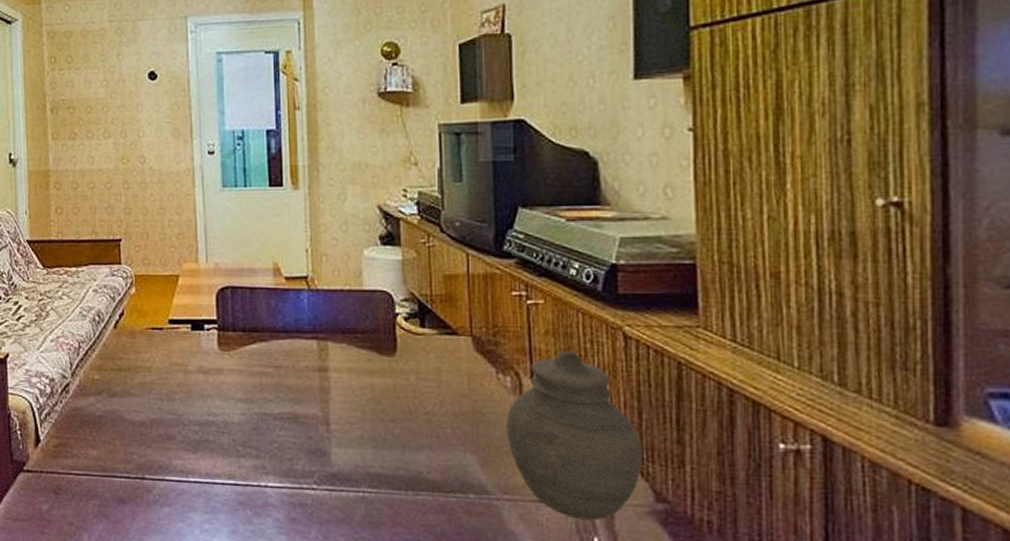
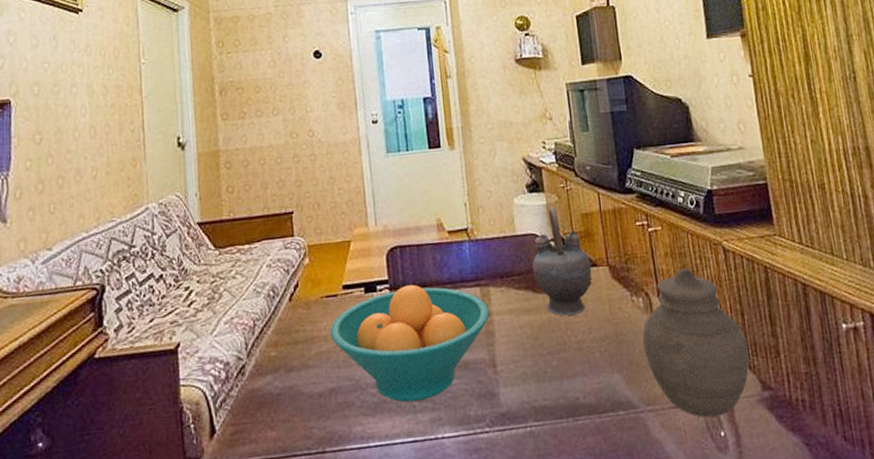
fruit bowl: none [153,327,326,446] -> present [329,284,490,402]
teapot: none [379,263,451,384] -> present [532,207,593,316]

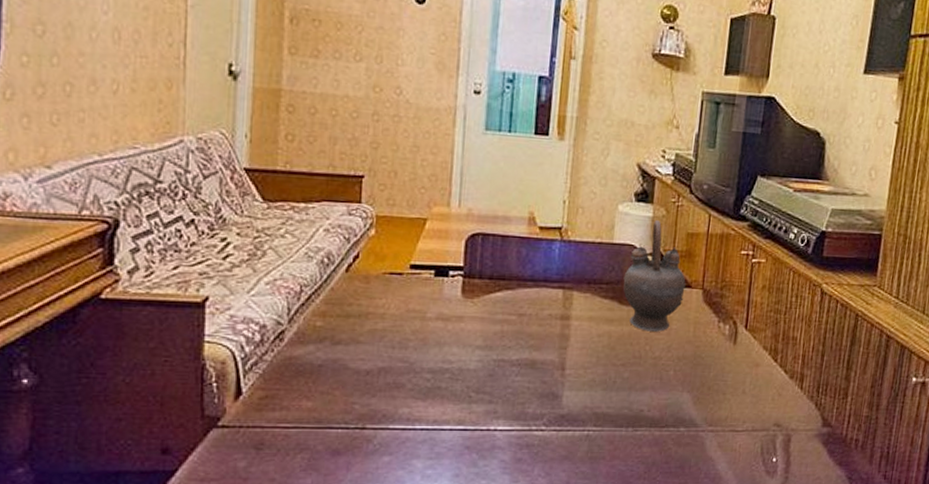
fruit bowl: present [329,284,490,402] -> none [388,275,569,393]
jar: present [642,268,750,418] -> none [718,303,820,444]

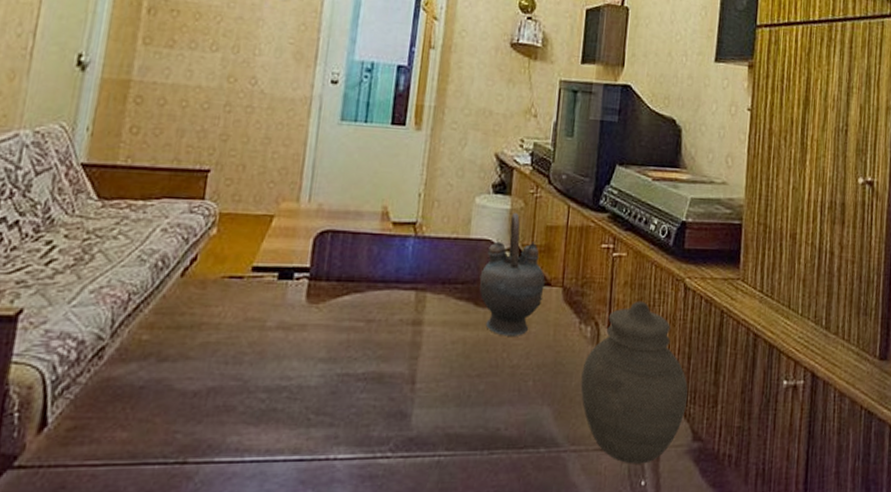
jar: none [718,303,820,444] -> present [580,301,688,464]

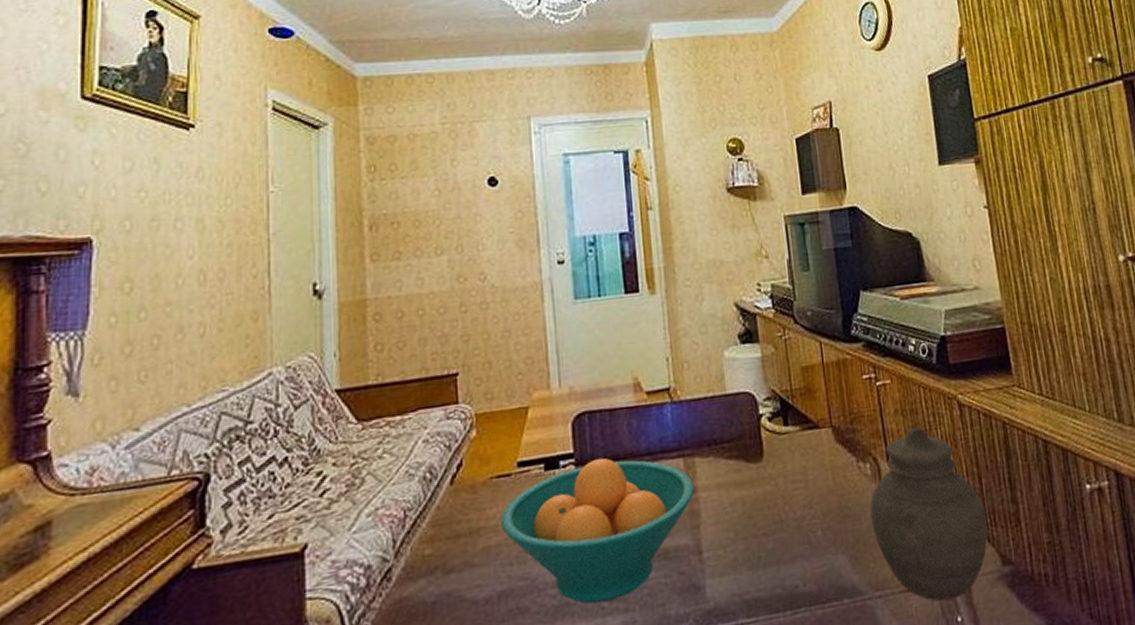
fruit bowl: none [223,276,421,414] -> present [500,457,695,604]
teapot: present [479,213,545,336] -> none [744,360,814,489]

